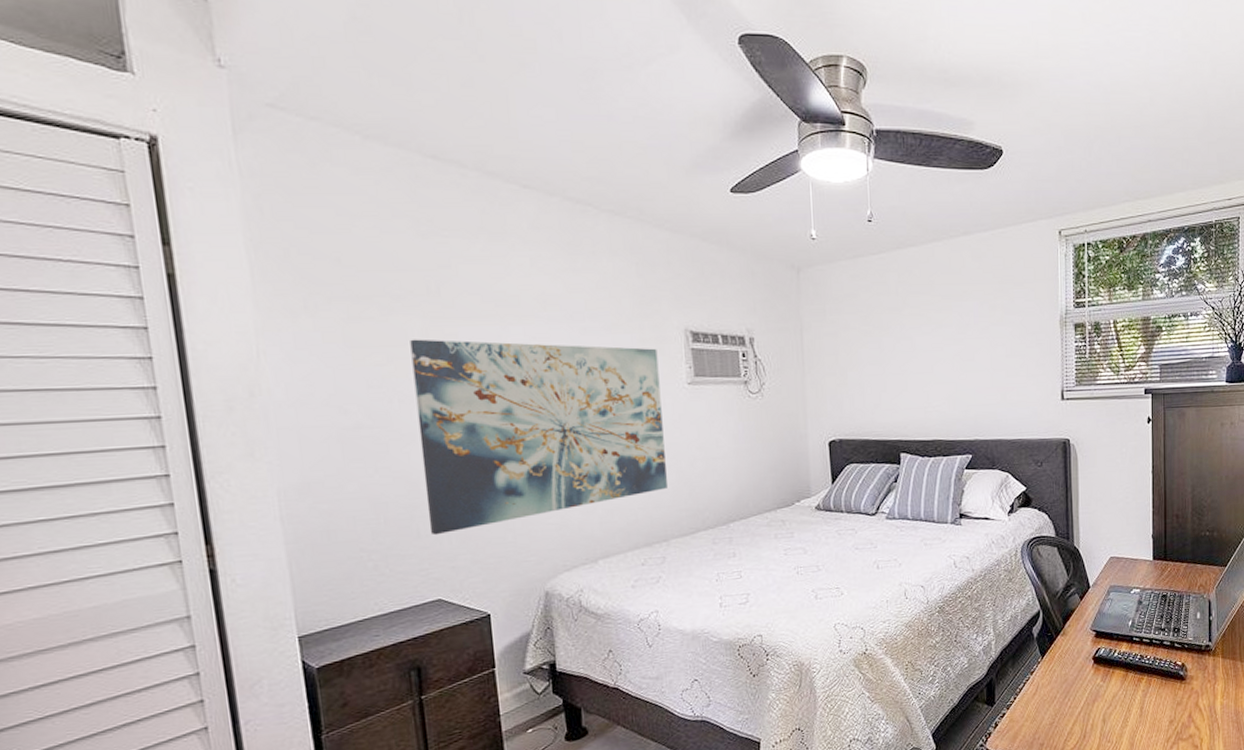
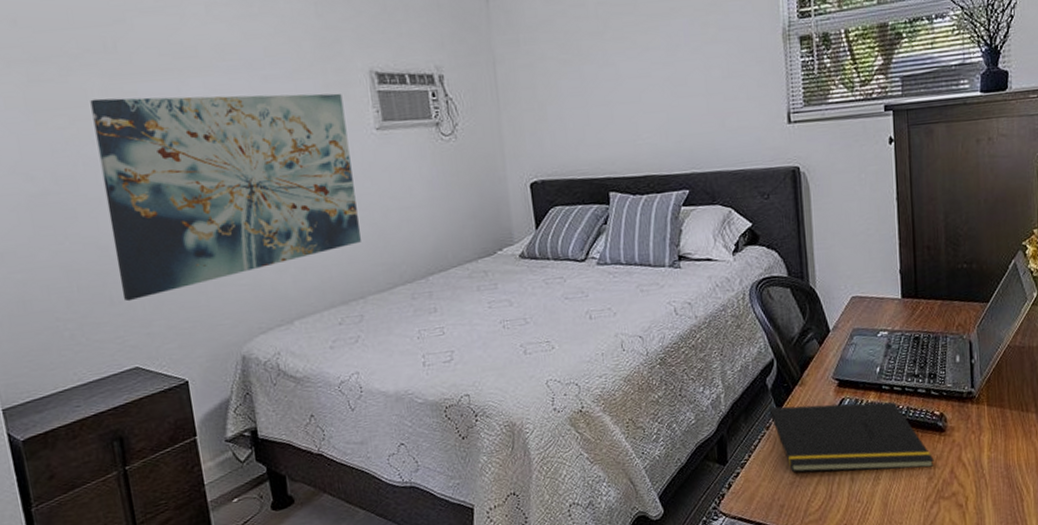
notepad: none [1032,652,1175,714] -> present [767,402,934,473]

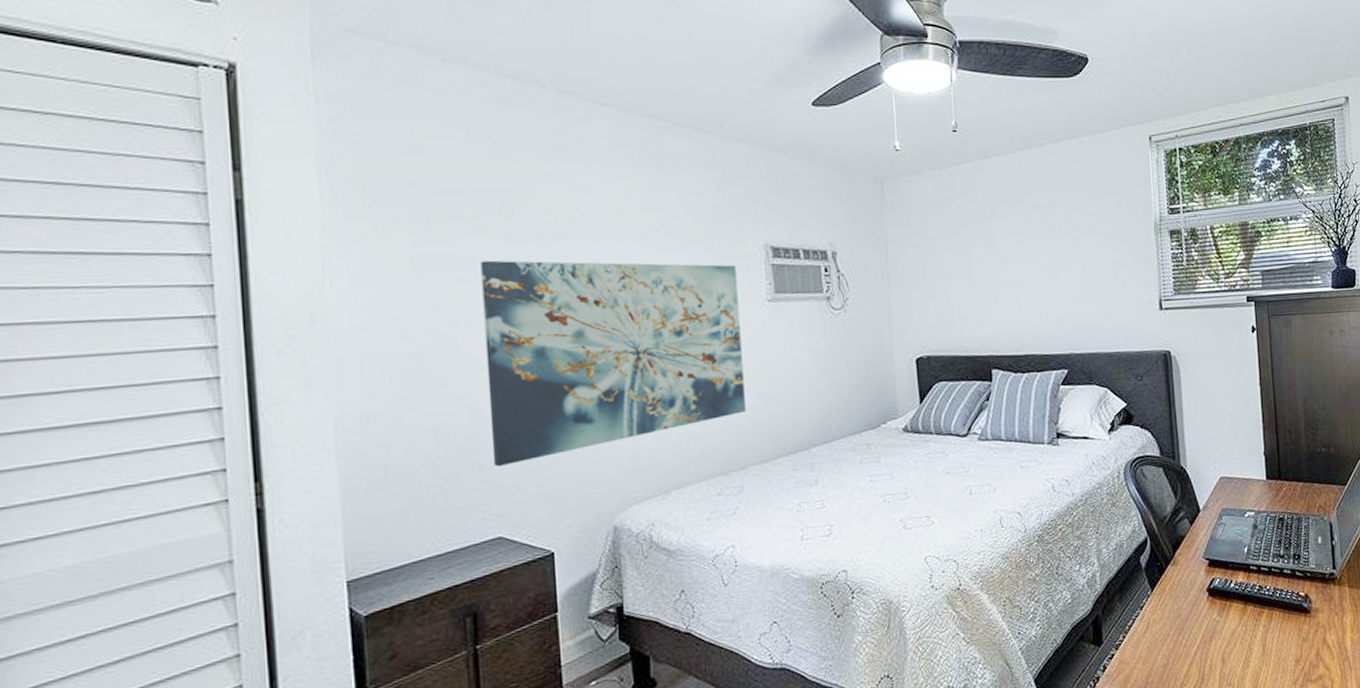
notepad: present [767,402,934,473] -> none [1141,582,1301,654]

